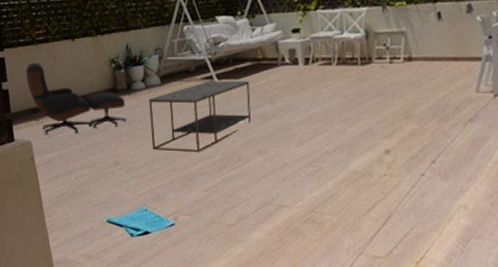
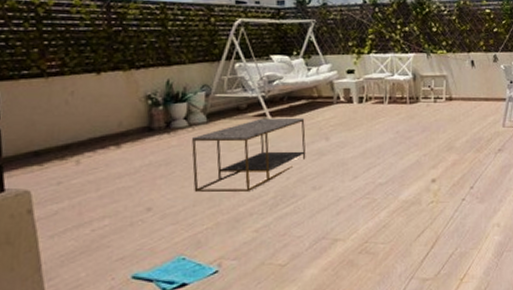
lounge chair: present [25,62,127,135] -> none [28,97,164,182]

